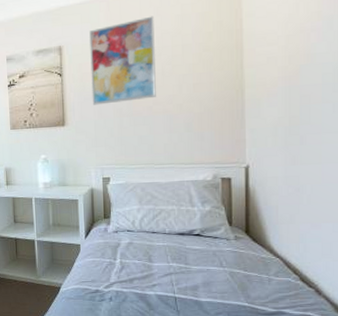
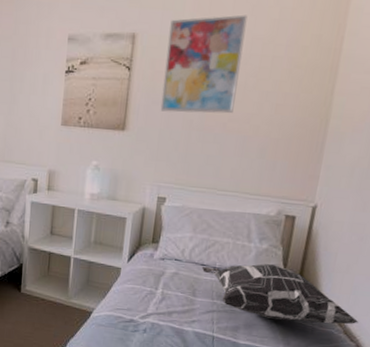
decorative pillow: none [153,224,313,275] -> present [201,264,359,325]

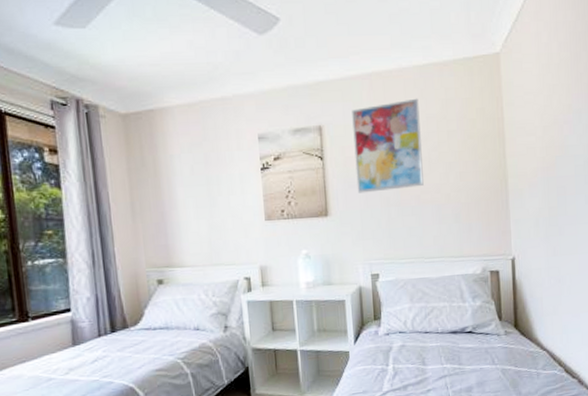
decorative pillow: present [201,264,359,325] -> none [425,319,575,373]

